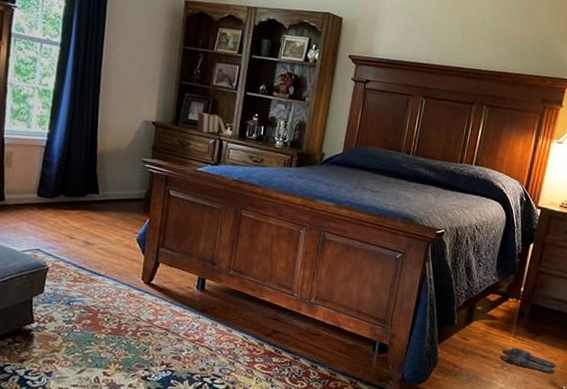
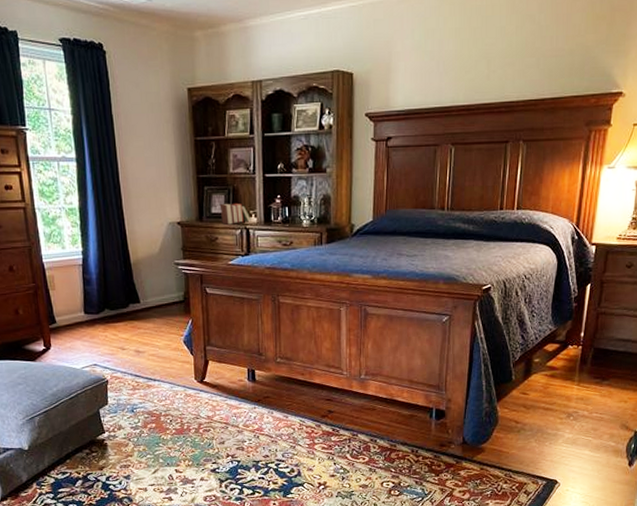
slippers: present [499,348,556,373] -> none [564,396,627,417]

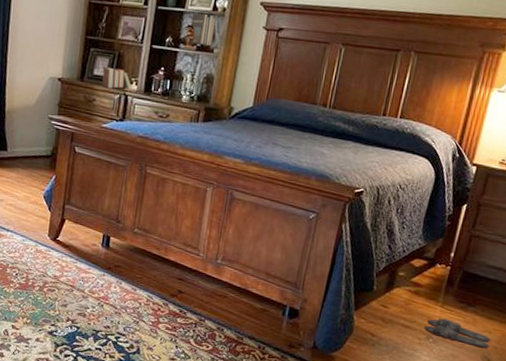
books: none [299,133,324,168] -> present [188,13,216,47]
slippers: none [564,396,627,417] -> present [424,318,490,348]

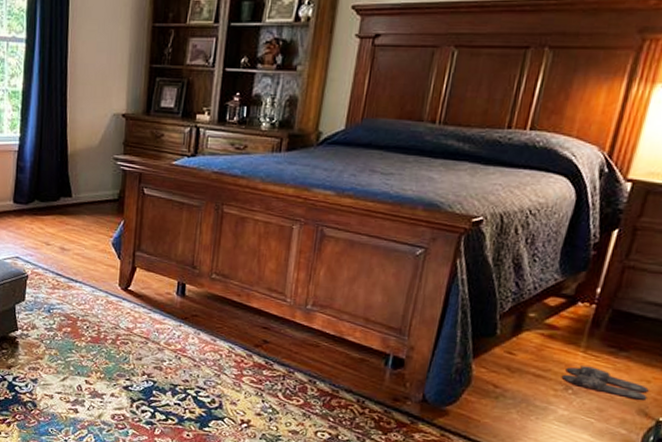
books: present [102,66,132,89] -> none [170,97,204,121]
books: present [188,13,216,47] -> none [267,25,299,64]

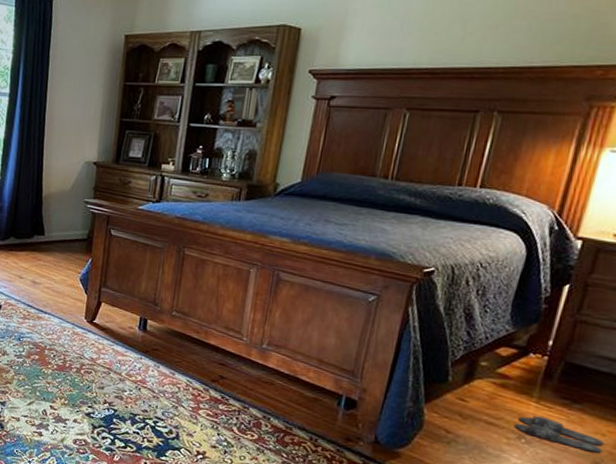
books: none [267,25,299,64] -> present [228,86,259,121]

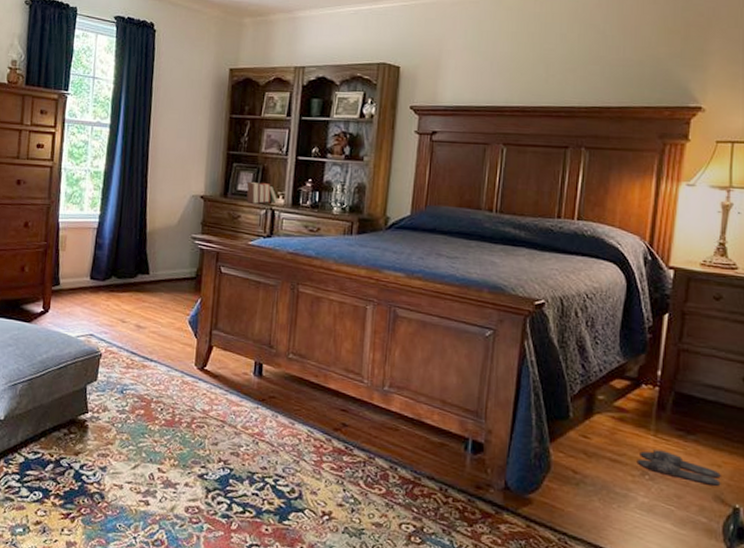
books: none [137,148,169,170] -> present [246,181,278,204]
books: present [228,86,259,121] -> none [336,121,364,155]

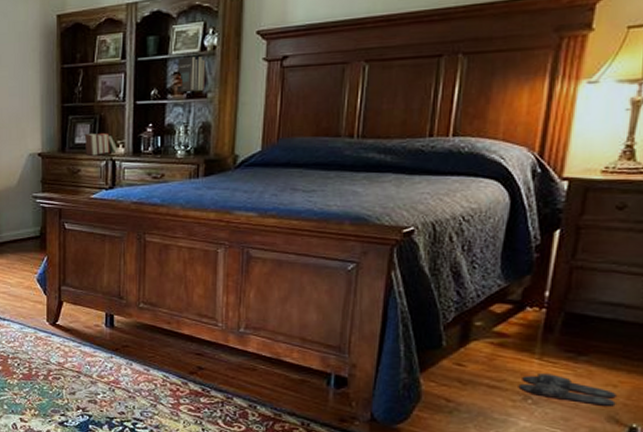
books: none [336,121,364,155] -> present [176,56,206,93]

